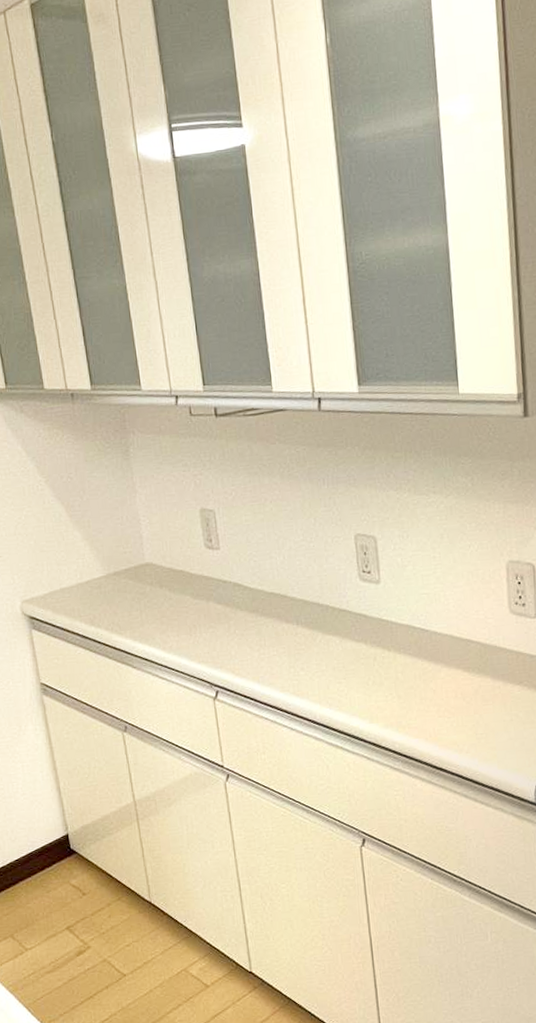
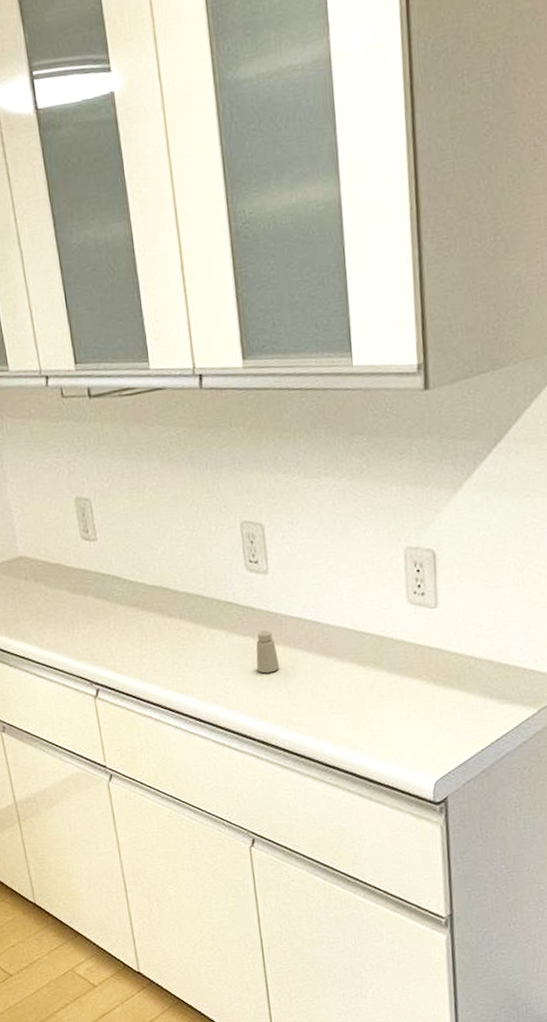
saltshaker: none [368,637,390,678] -> present [256,630,279,674]

